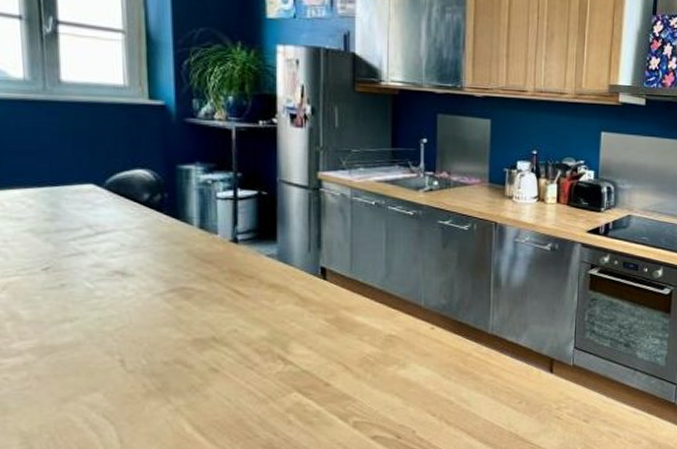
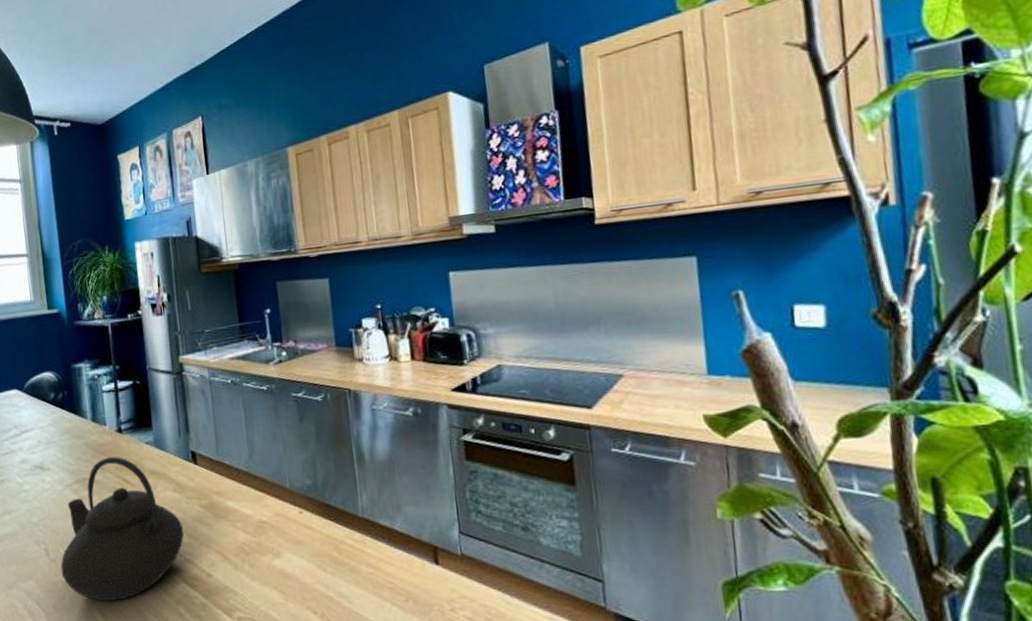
teapot: none [141,267,303,413] -> present [60,457,184,602]

